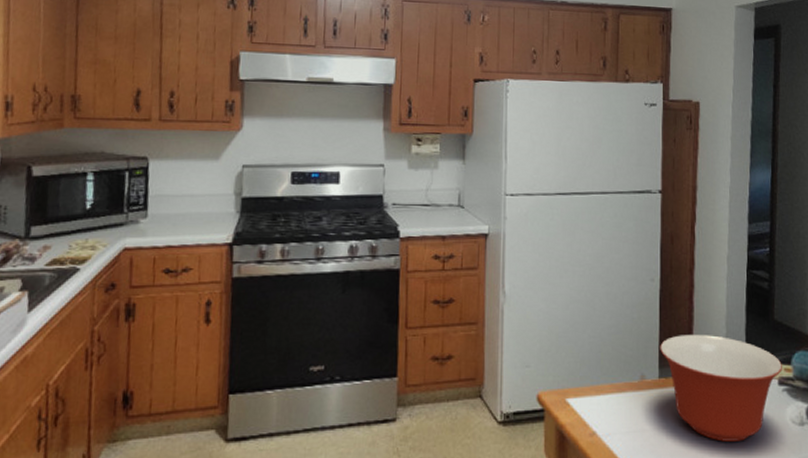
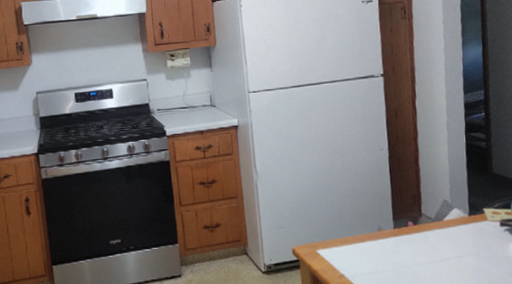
mixing bowl: present [660,335,782,442] -> none [392,190,503,275]

